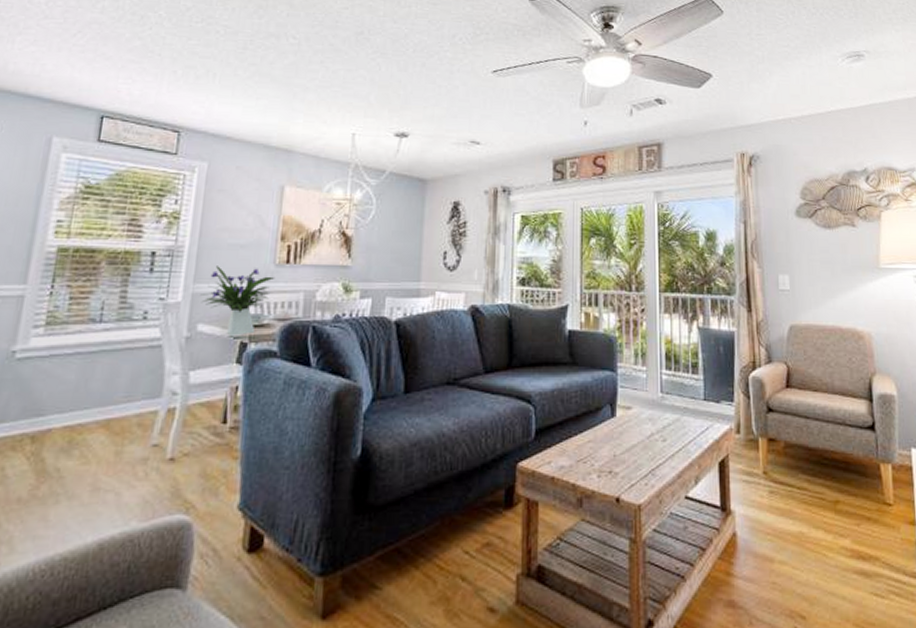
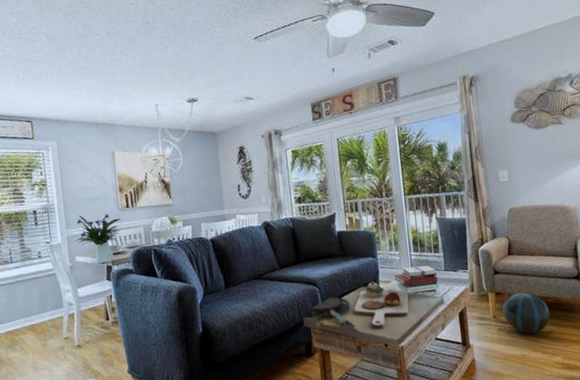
decorative tray: none [507,406,701,504] -> present [303,282,444,347]
books: none [637,390,697,429] -> present [394,265,440,294]
beach ball: none [776,440,837,503] -> present [502,291,550,334]

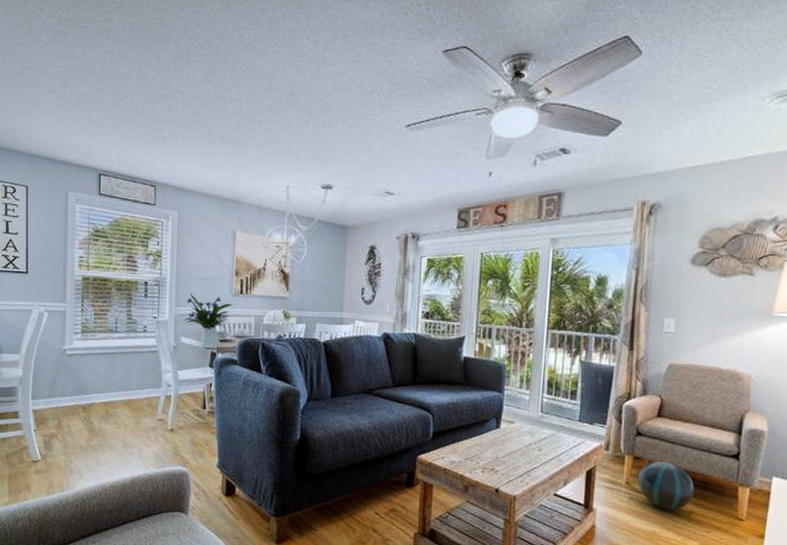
decorative tray: present [303,282,444,347] -> none [410,419,573,495]
books: present [394,265,440,294] -> none [519,410,570,443]

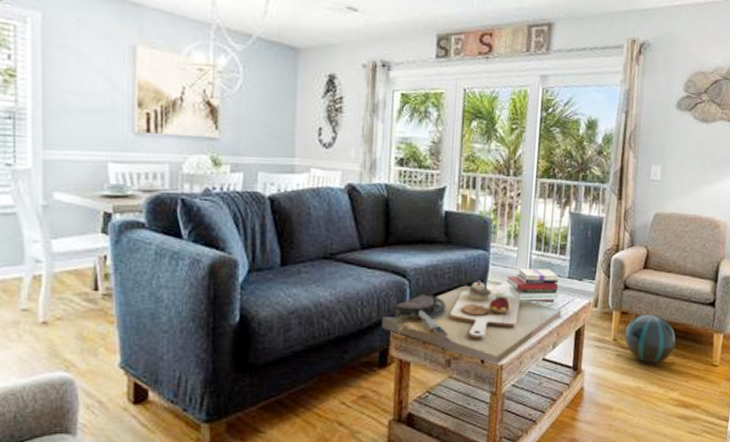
flower arrangement: present [181,294,233,347] -> none [52,131,136,206]
decorative tray: none [410,419,573,495] -> present [382,281,562,364]
books: none [519,410,570,443] -> present [506,268,560,302]

